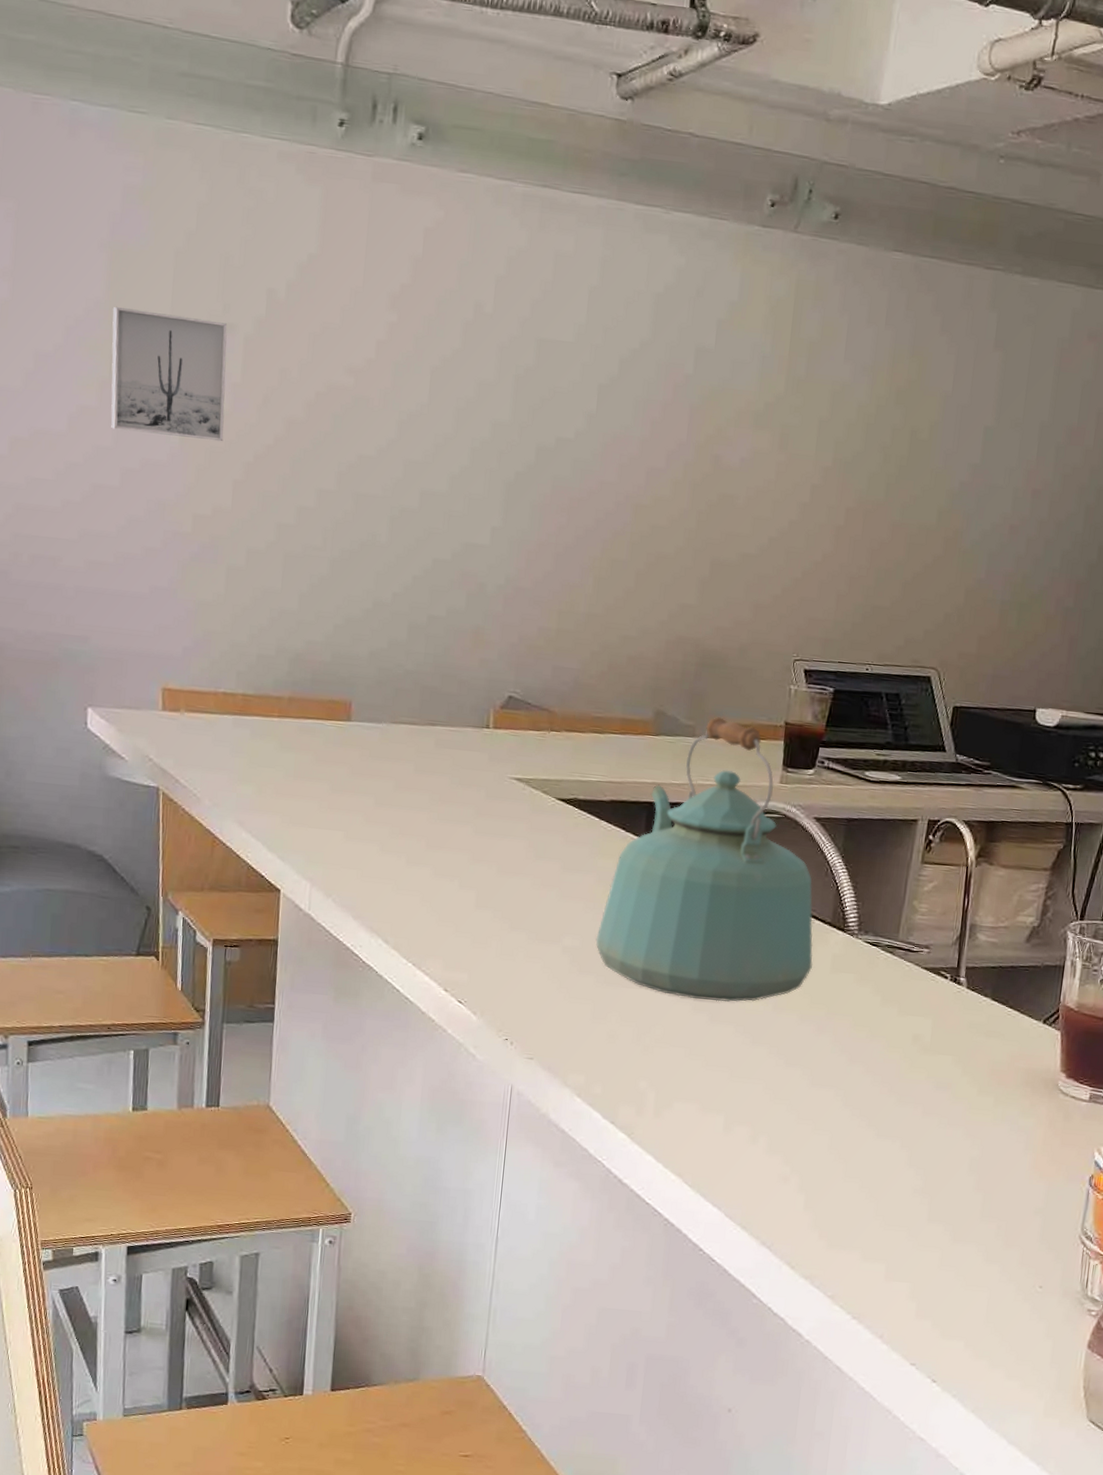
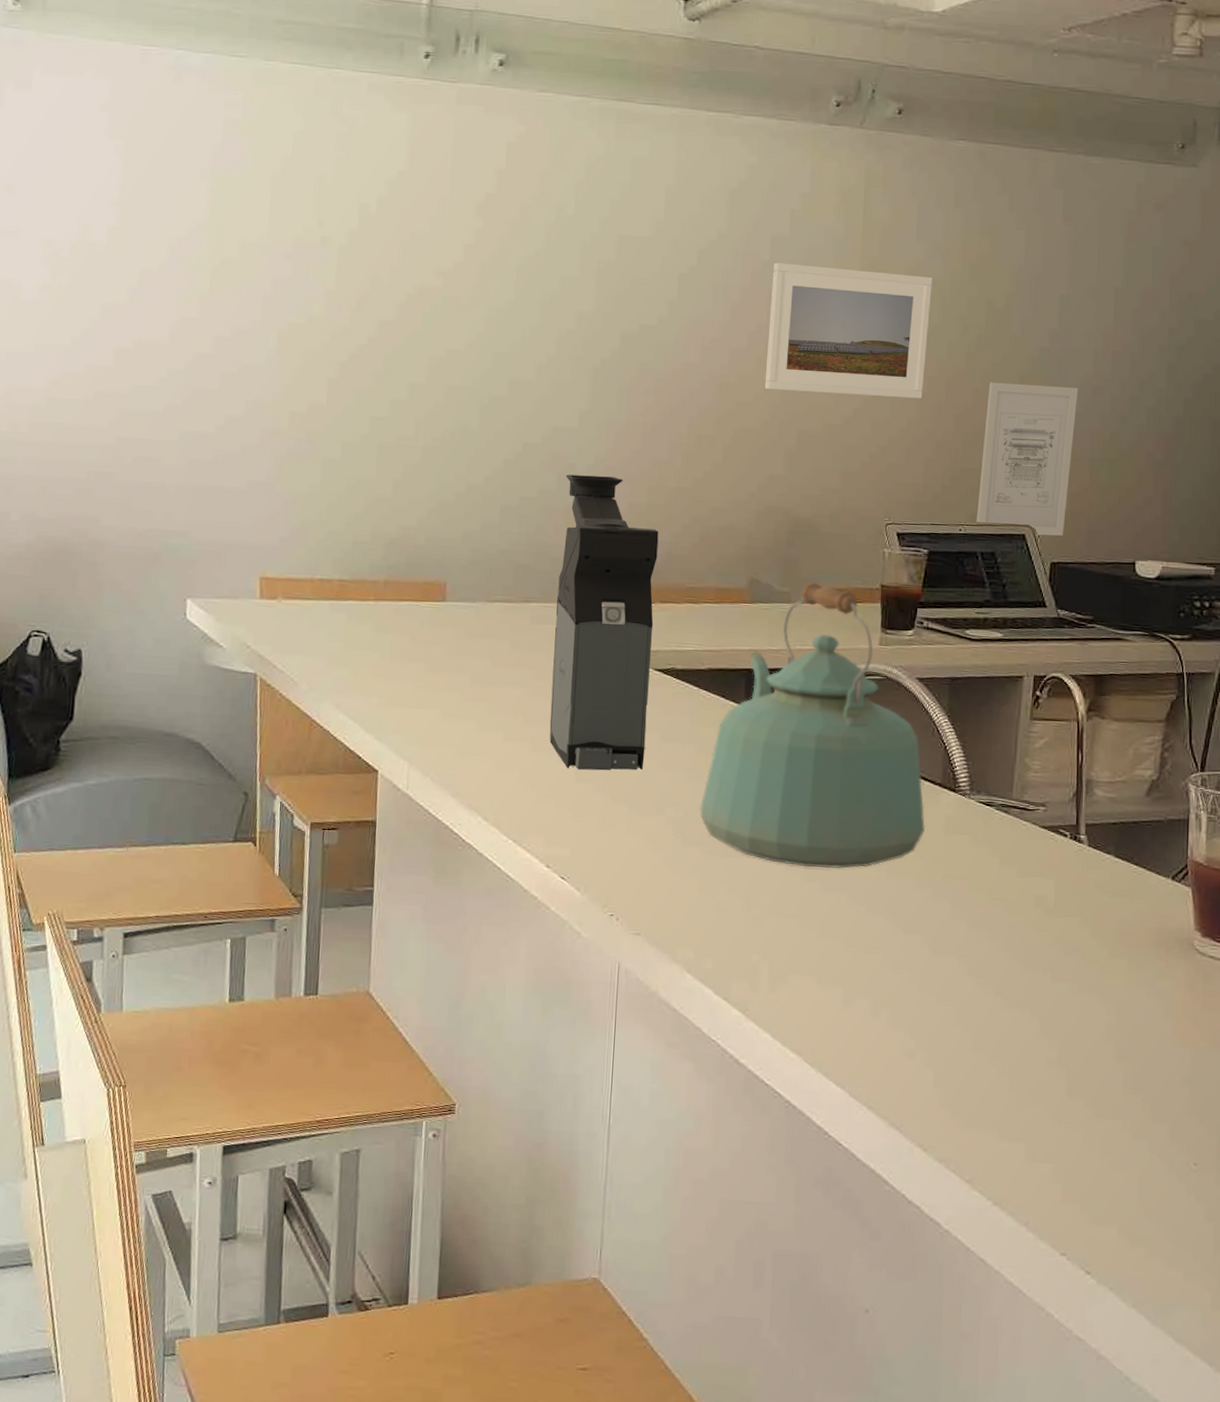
wall art: present [111,306,228,442] -> none [211,226,322,344]
coffee maker: none [451,594,567,899] -> present [549,474,659,771]
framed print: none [680,376,858,531] -> present [764,262,933,399]
wall art: none [883,516,996,680] -> present [975,382,1079,536]

